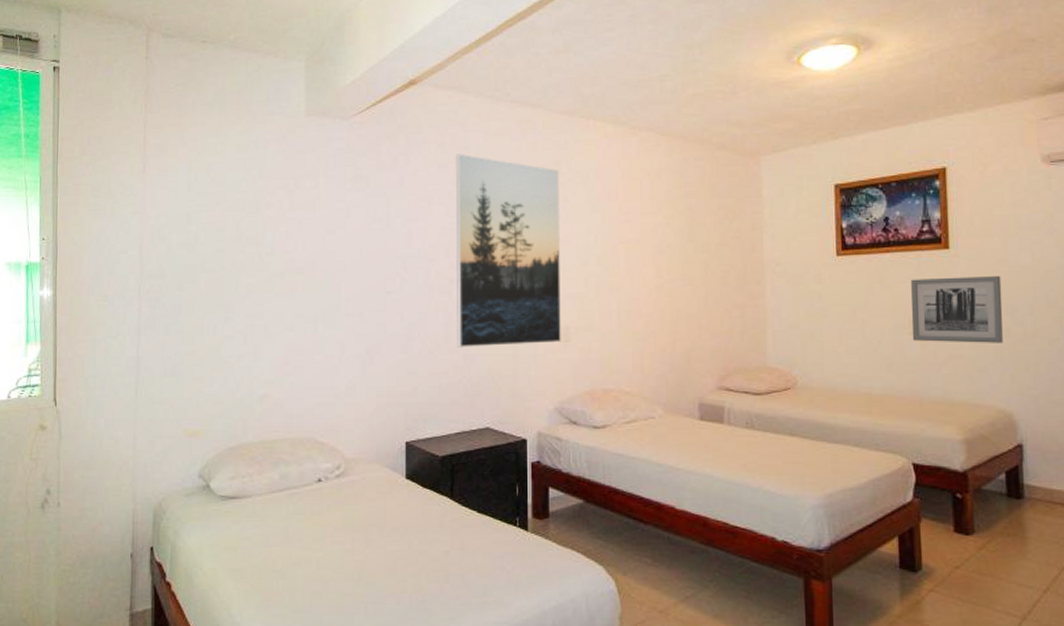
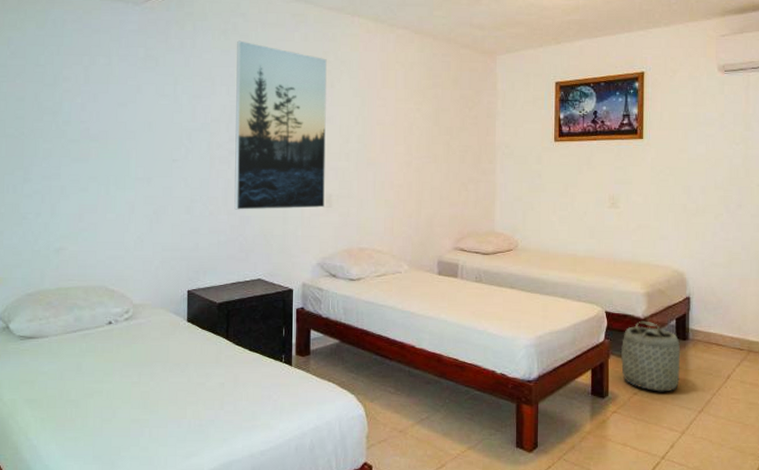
wall art: present [911,276,1003,343] -> none [610,162,682,216]
basket: none [935,474,1016,566] -> present [620,320,681,392]

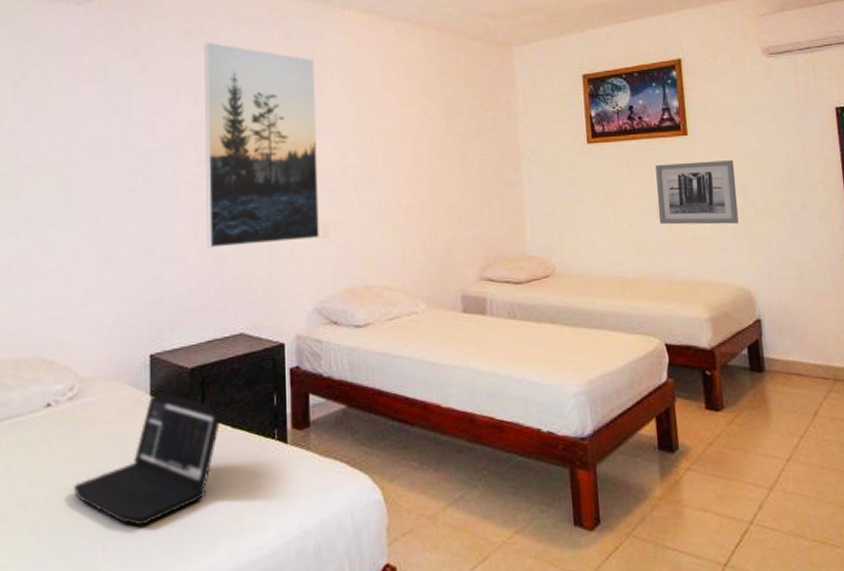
laptop: none [128,320,241,418] -> present [73,393,221,526]
wall art: none [610,162,682,216] -> present [655,160,739,225]
basket: present [620,320,681,392] -> none [687,351,760,440]

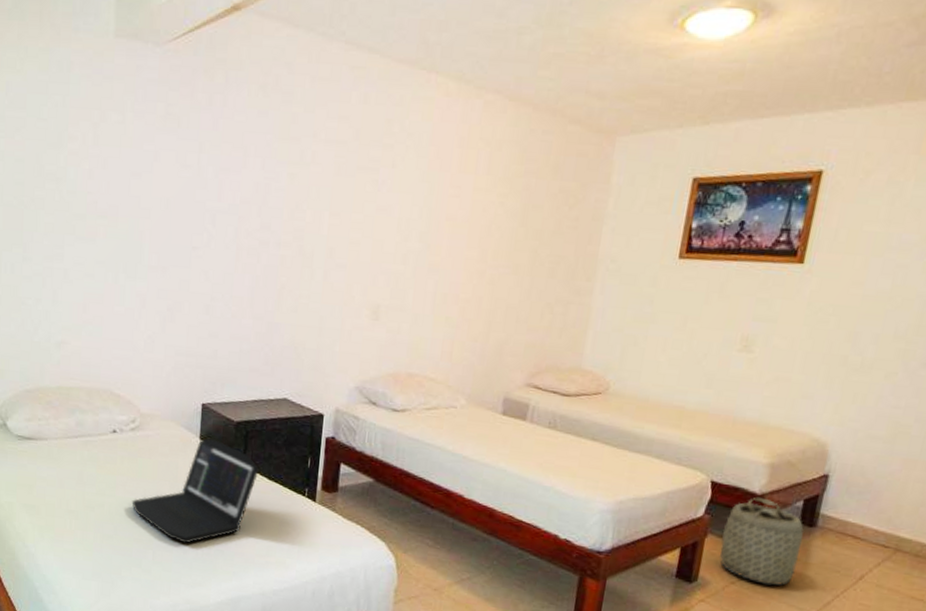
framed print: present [204,42,319,248] -> none [261,99,390,320]
wall art: present [655,160,739,225] -> none [740,292,853,371]
basket: none [687,351,760,440] -> present [719,497,804,586]

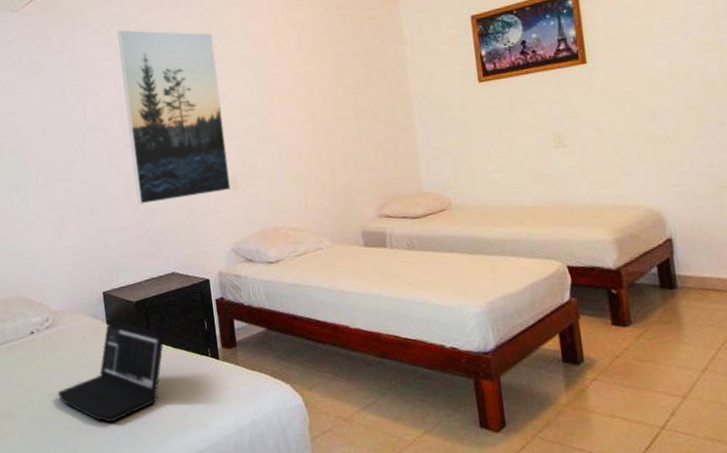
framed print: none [261,99,390,320] -> present [117,30,231,204]
basket: present [719,497,804,586] -> none [592,271,672,352]

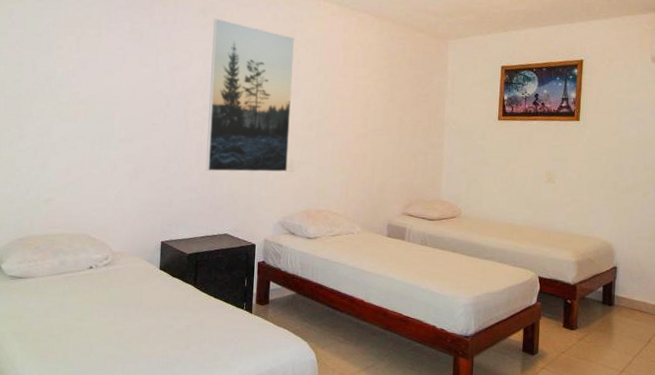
laptop: present [57,321,164,423] -> none [104,269,207,356]

